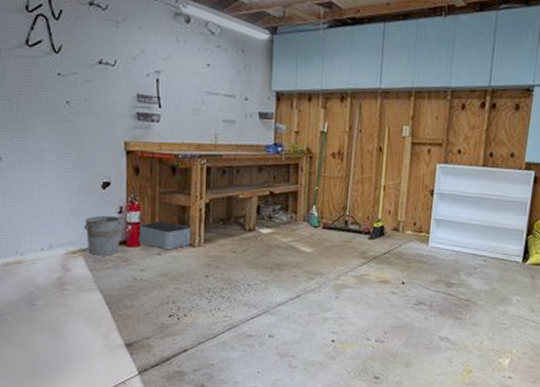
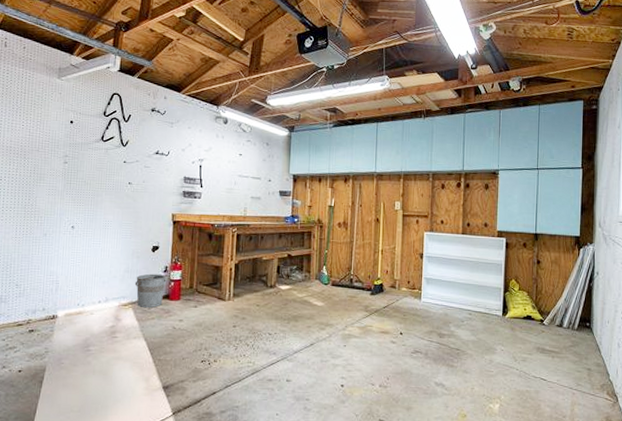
storage bin: present [138,221,191,249] -> none [179,279,223,302]

